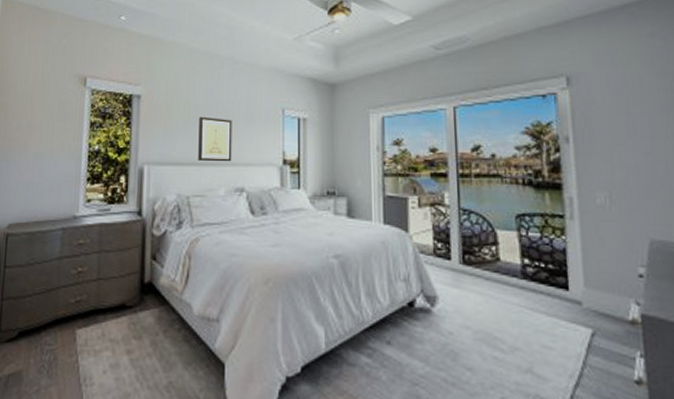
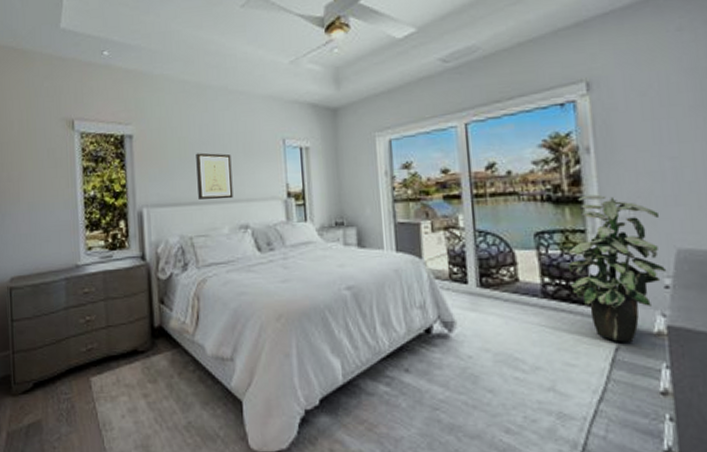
indoor plant: none [539,182,641,328] -> present [559,194,667,342]

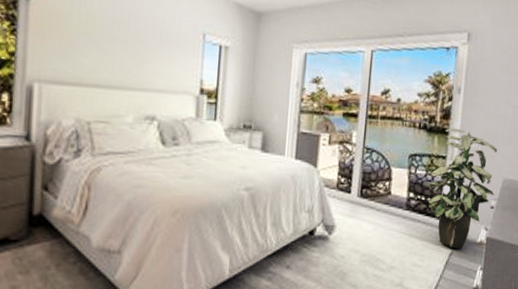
wall art: present [196,152,234,200] -> none [103,31,146,87]

